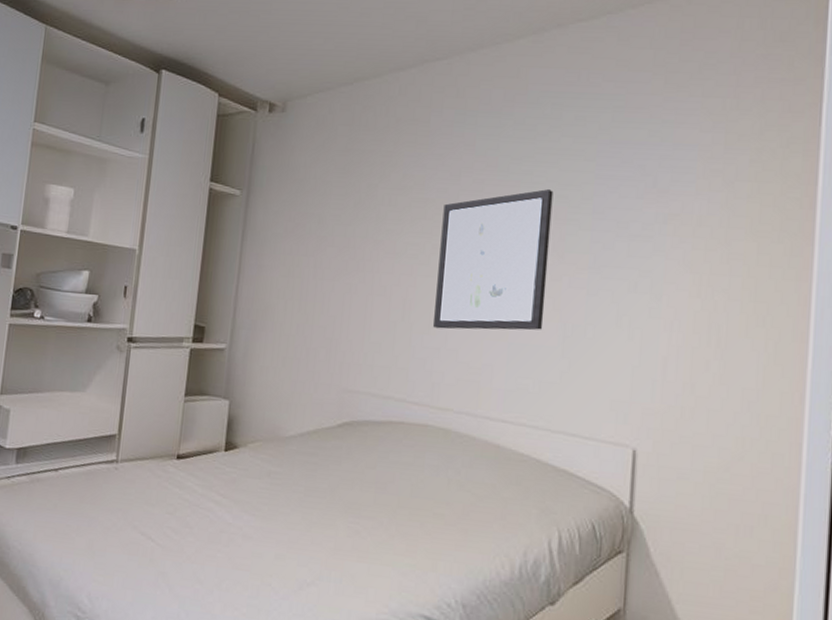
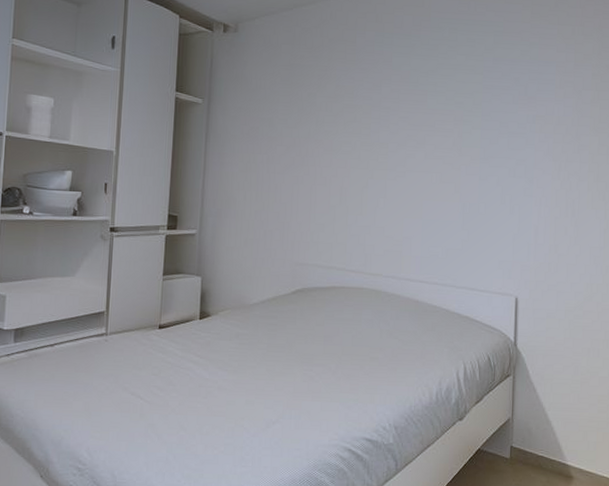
wall art: present [432,189,554,330] -> none [364,97,452,211]

